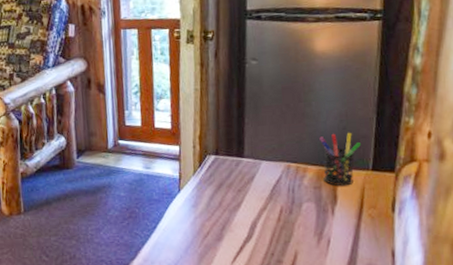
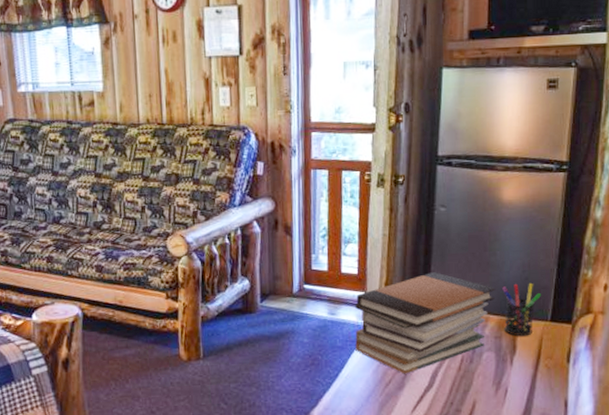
book stack: none [170,124,313,226] -> present [355,272,496,374]

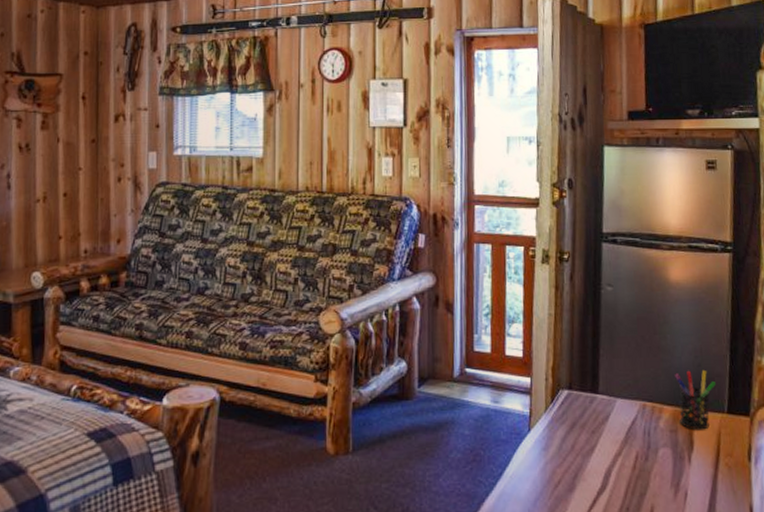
book stack: present [355,272,496,374] -> none [520,356,668,473]

